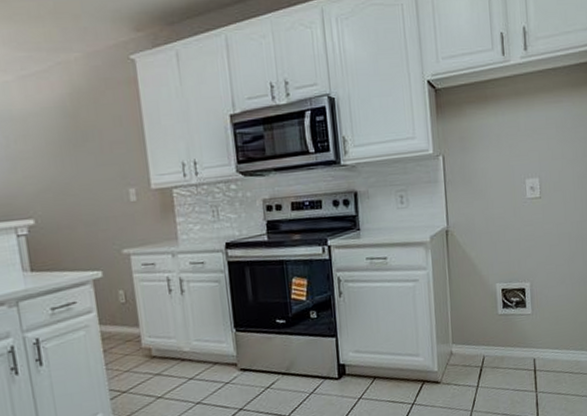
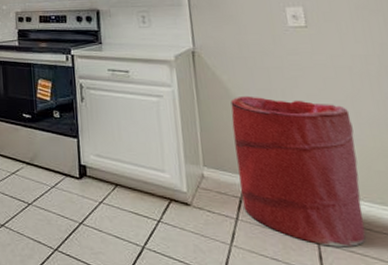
laundry hamper: none [477,268,569,394] -> present [230,96,366,248]

